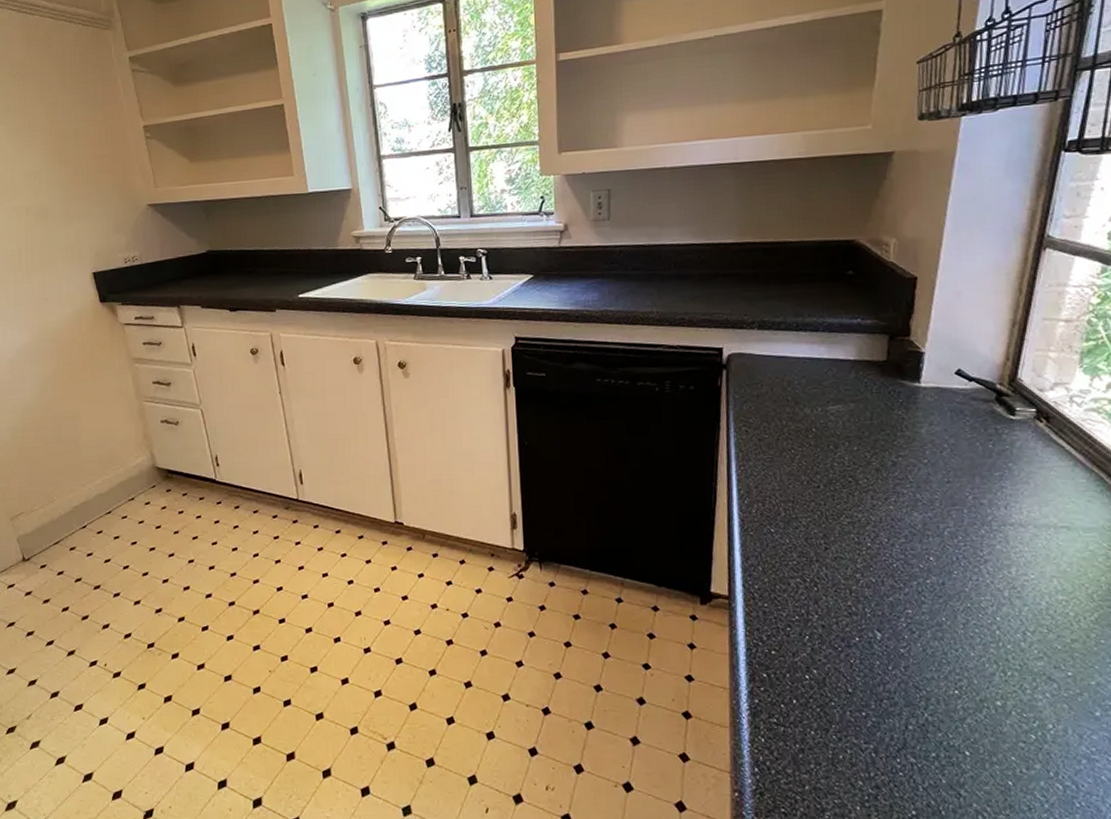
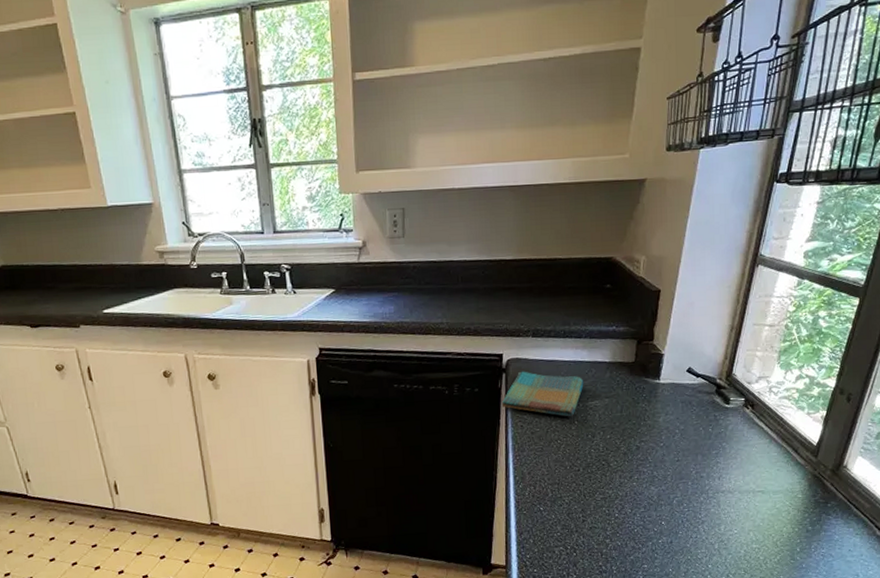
dish towel: none [722,368,823,423] -> present [502,371,584,417]

